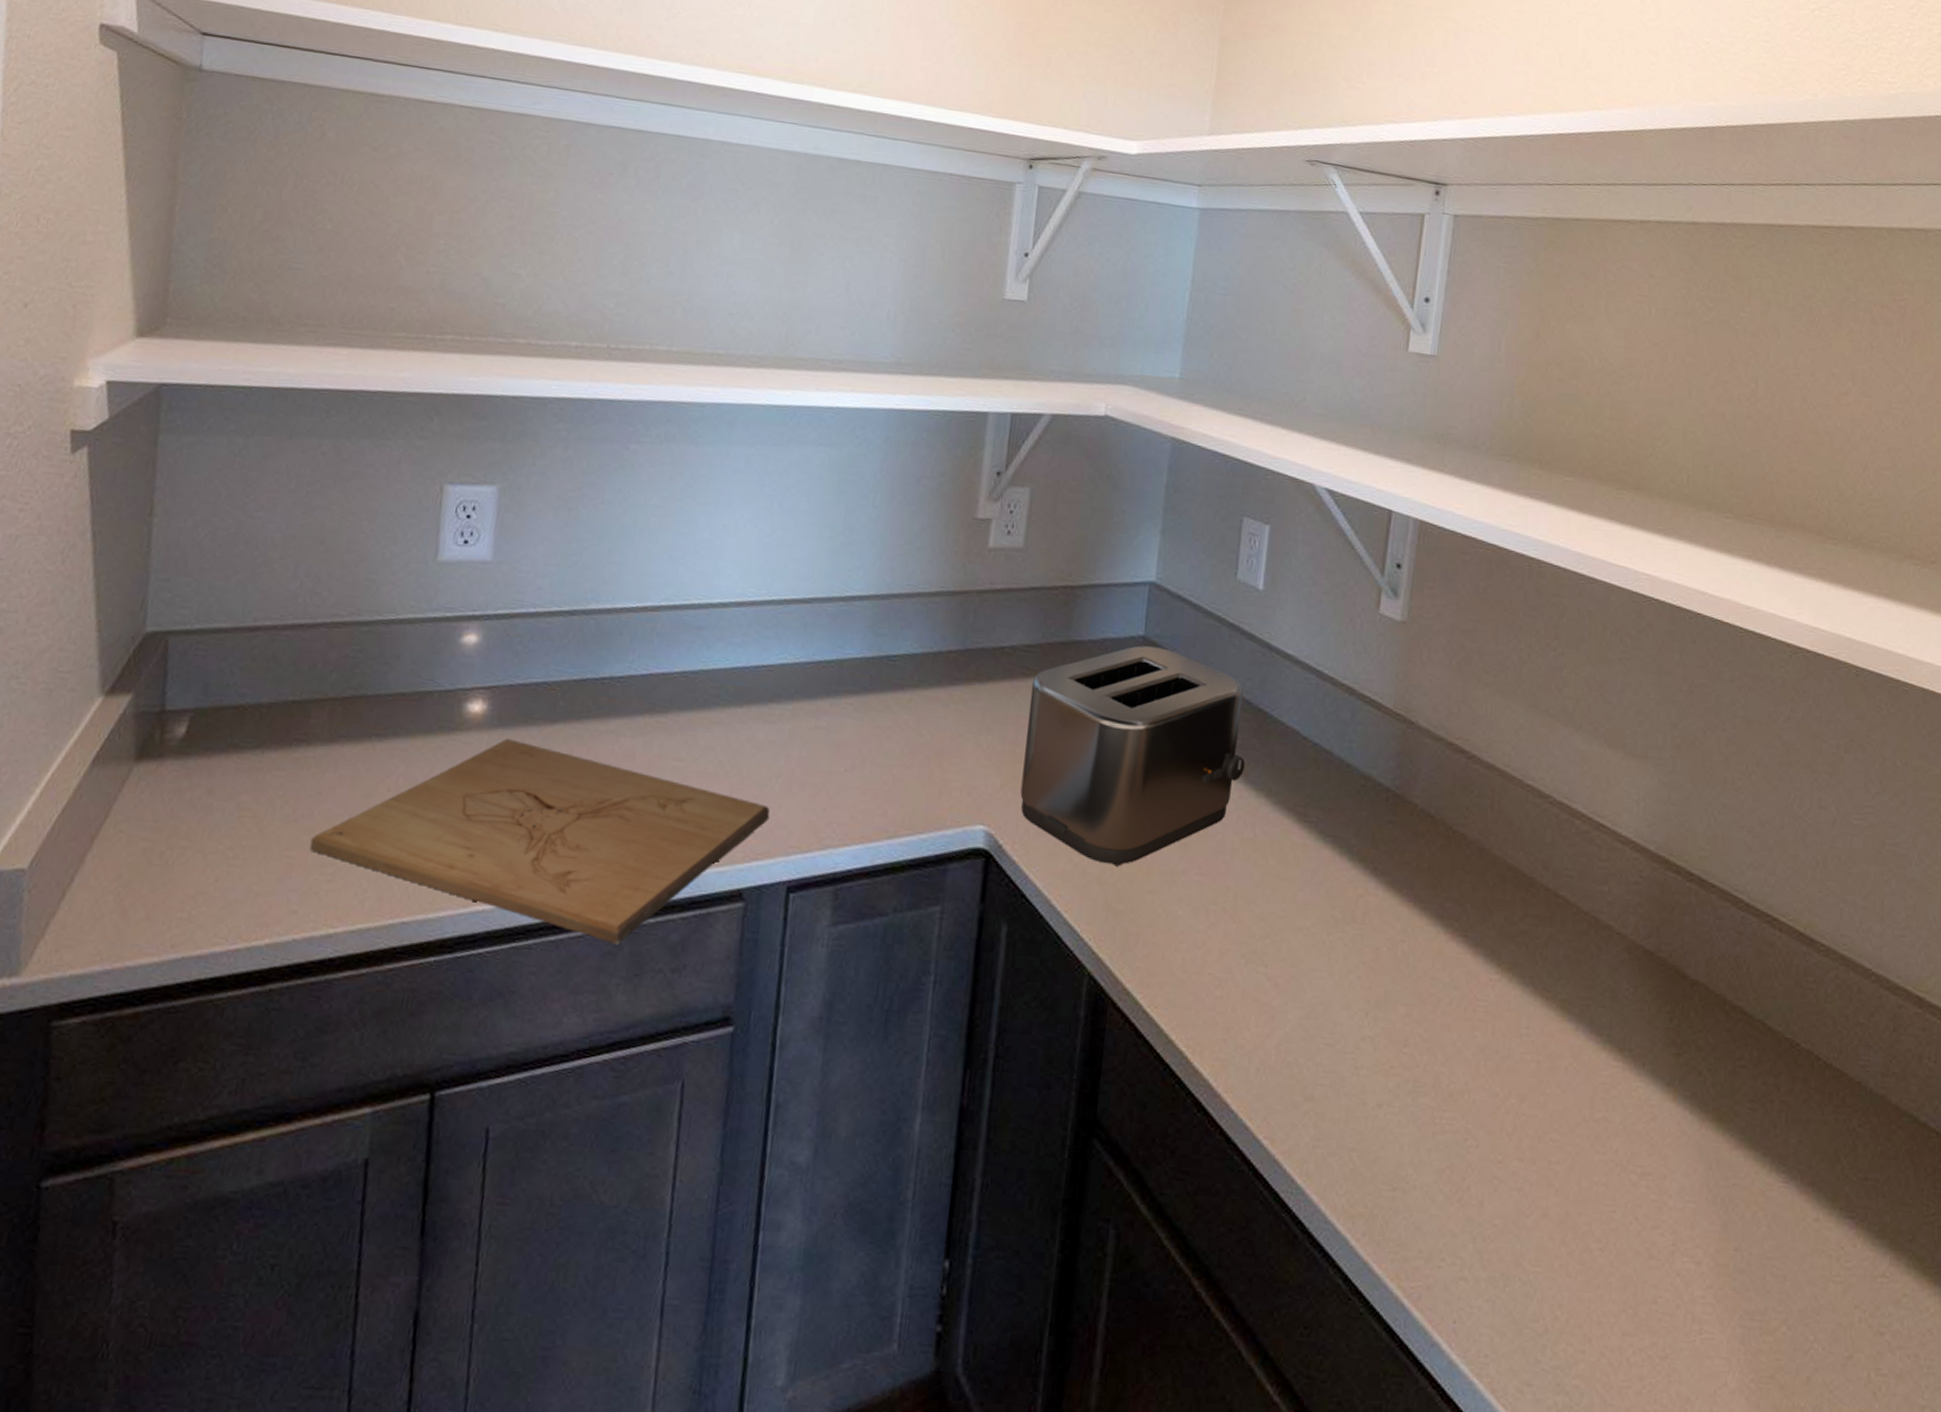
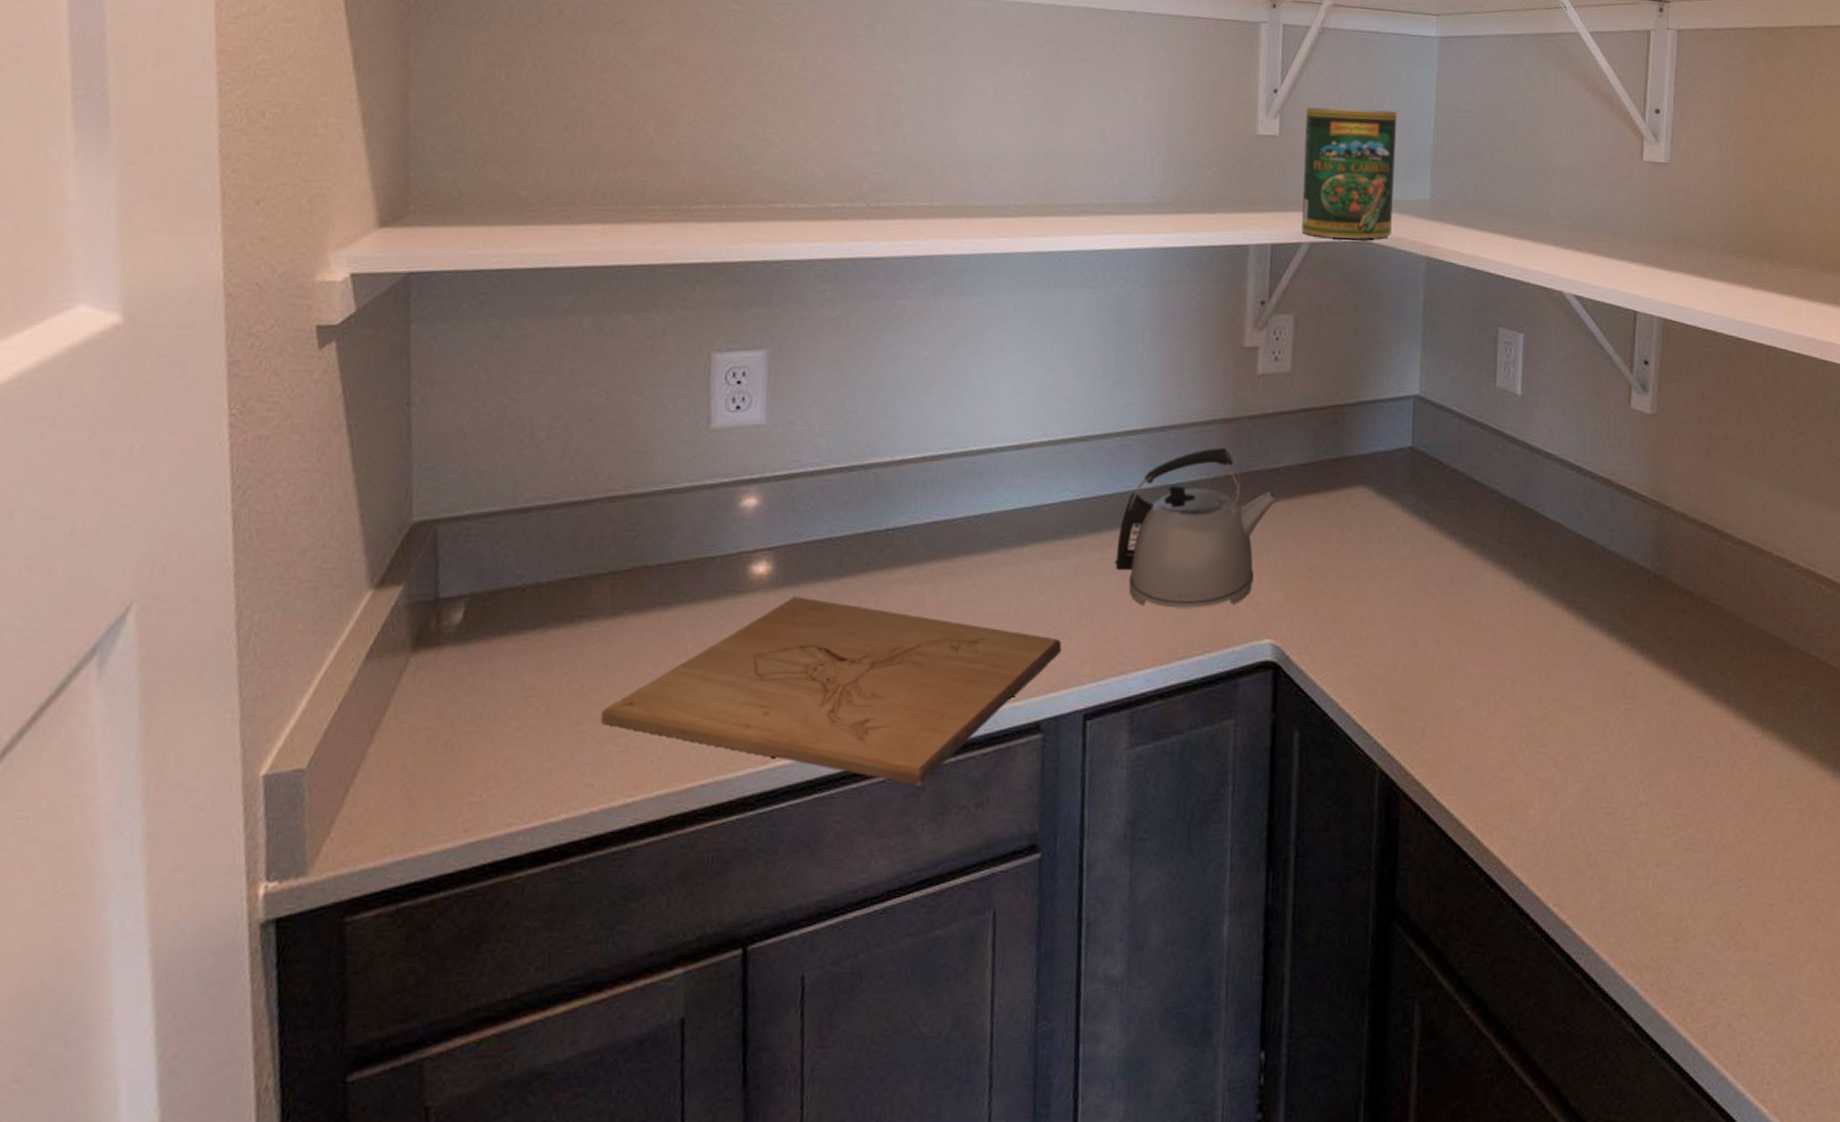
kettle: none [828,621,1003,787] -> present [1114,448,1280,608]
toaster: present [1020,645,1245,867] -> none [1303,456,1514,666]
can: none [1043,273,1152,415] -> present [1301,107,1398,240]

